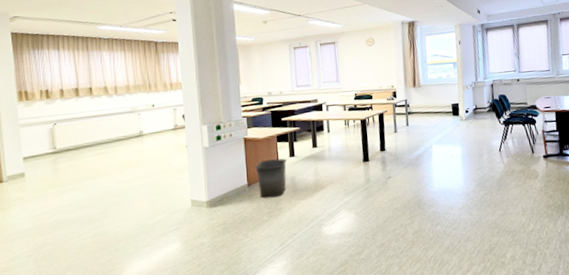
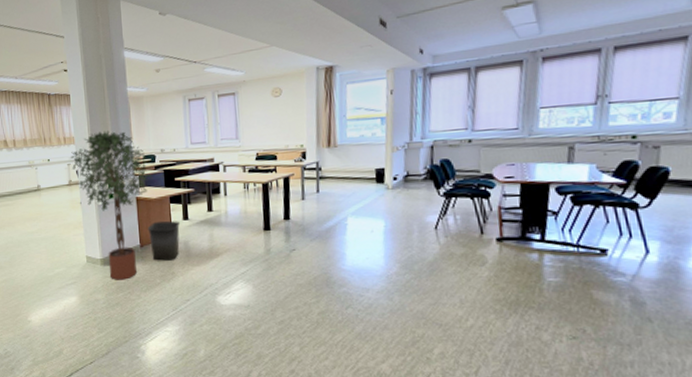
potted tree: none [176,76,260,222] -> present [69,130,153,280]

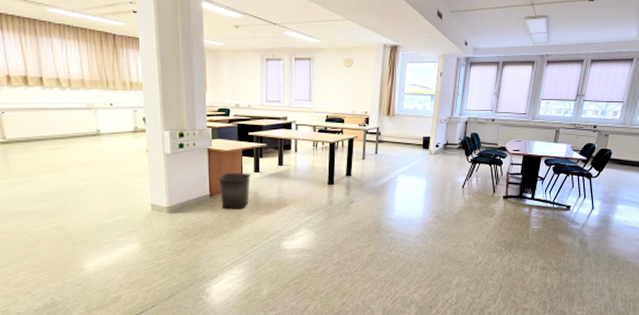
potted tree: present [69,130,153,280] -> none [136,80,226,228]

